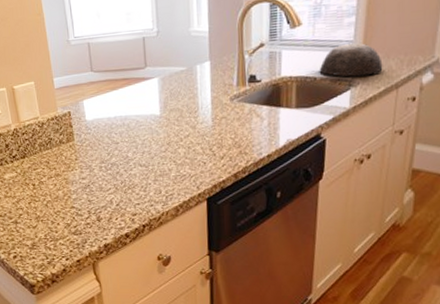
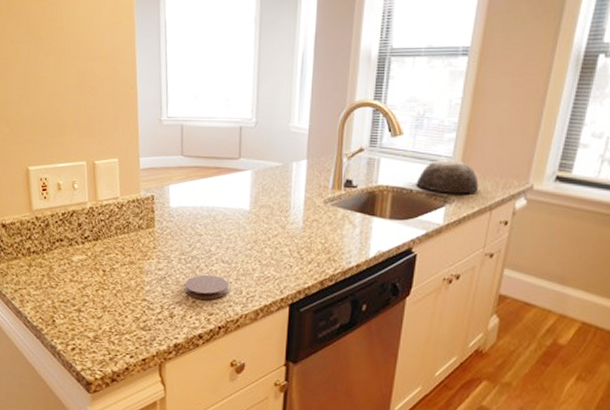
coaster: none [107,178,148,201] -> present [184,274,228,300]

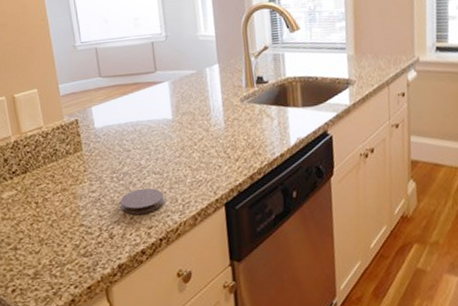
bowl: present [416,159,479,194] -> none [319,45,374,76]

